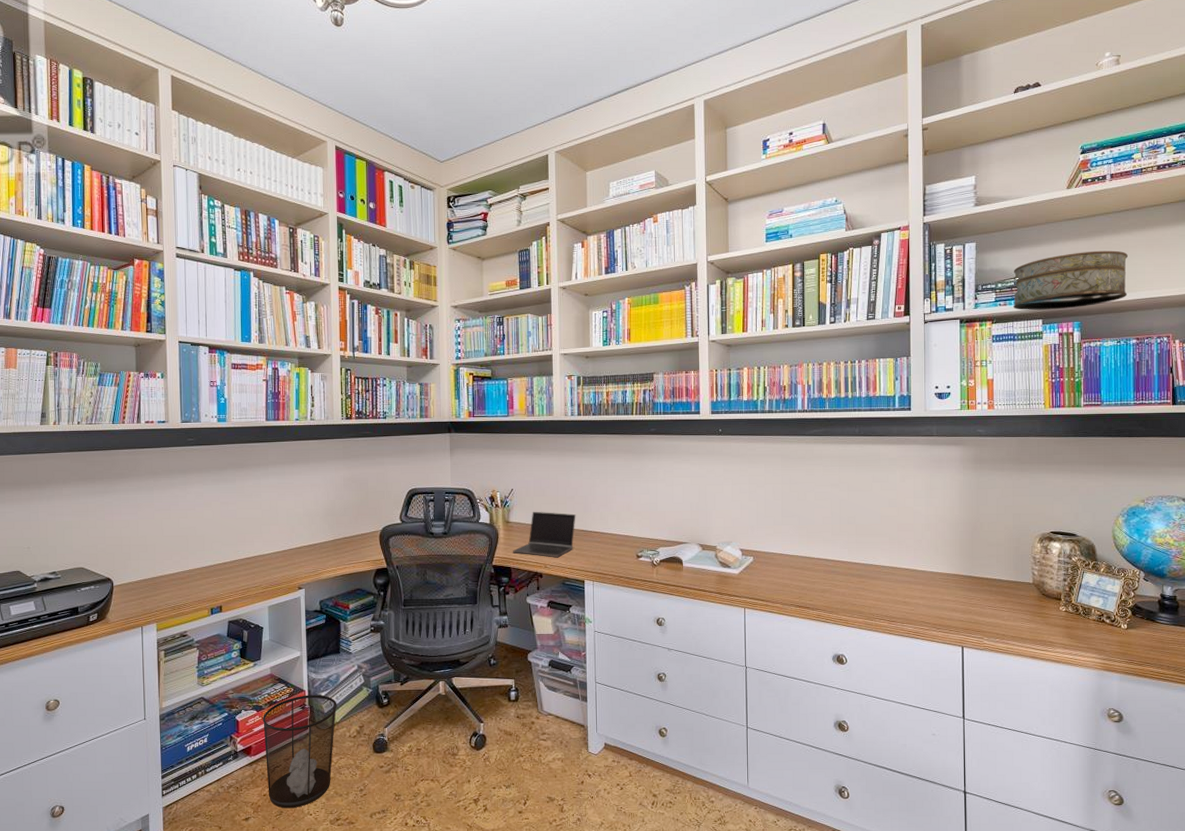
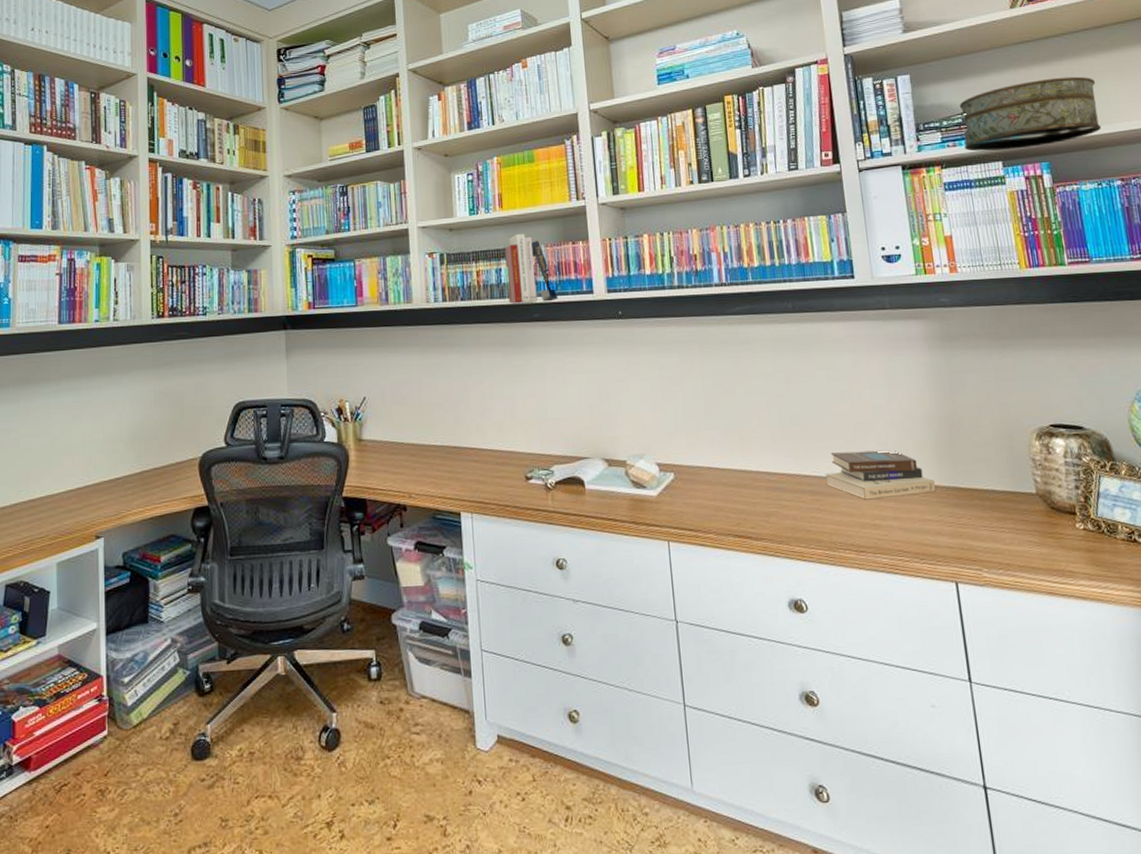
waste bin: present [263,695,337,809] -> none [47,681,145,845]
laptop computer: present [513,511,576,558] -> none [368,424,446,484]
books: none [630,362,672,420] -> present [504,233,559,304]
books: none [871,546,955,583] -> present [825,450,936,500]

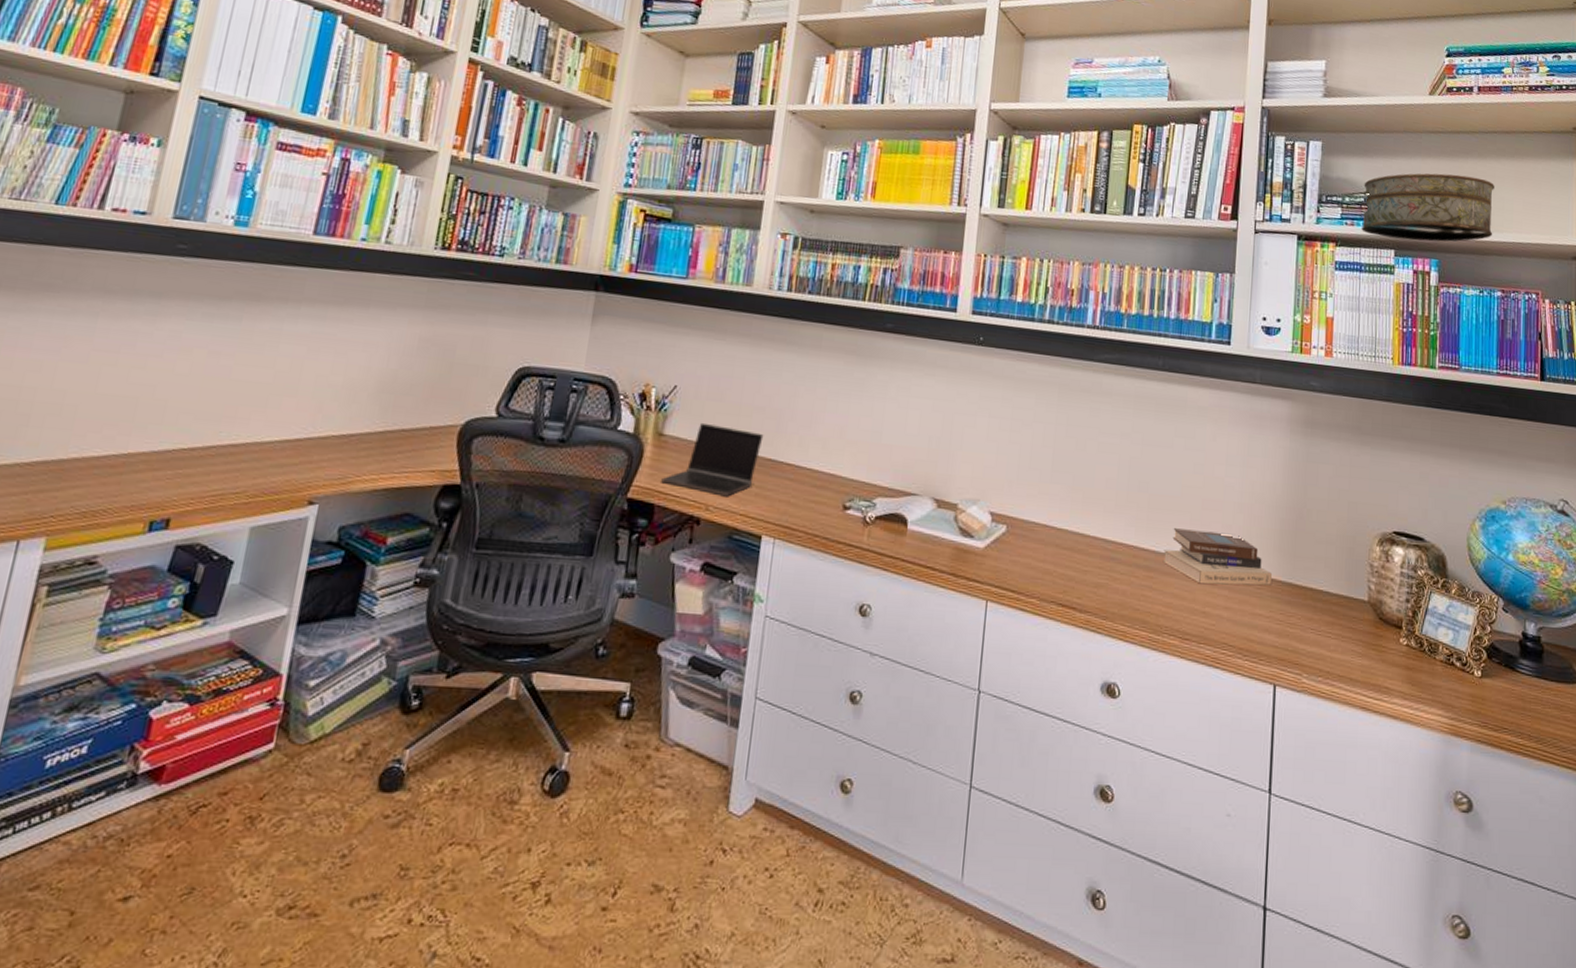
laptop computer: none [368,424,446,484] -> present [661,422,764,497]
books: present [504,233,559,304] -> none [862,230,918,313]

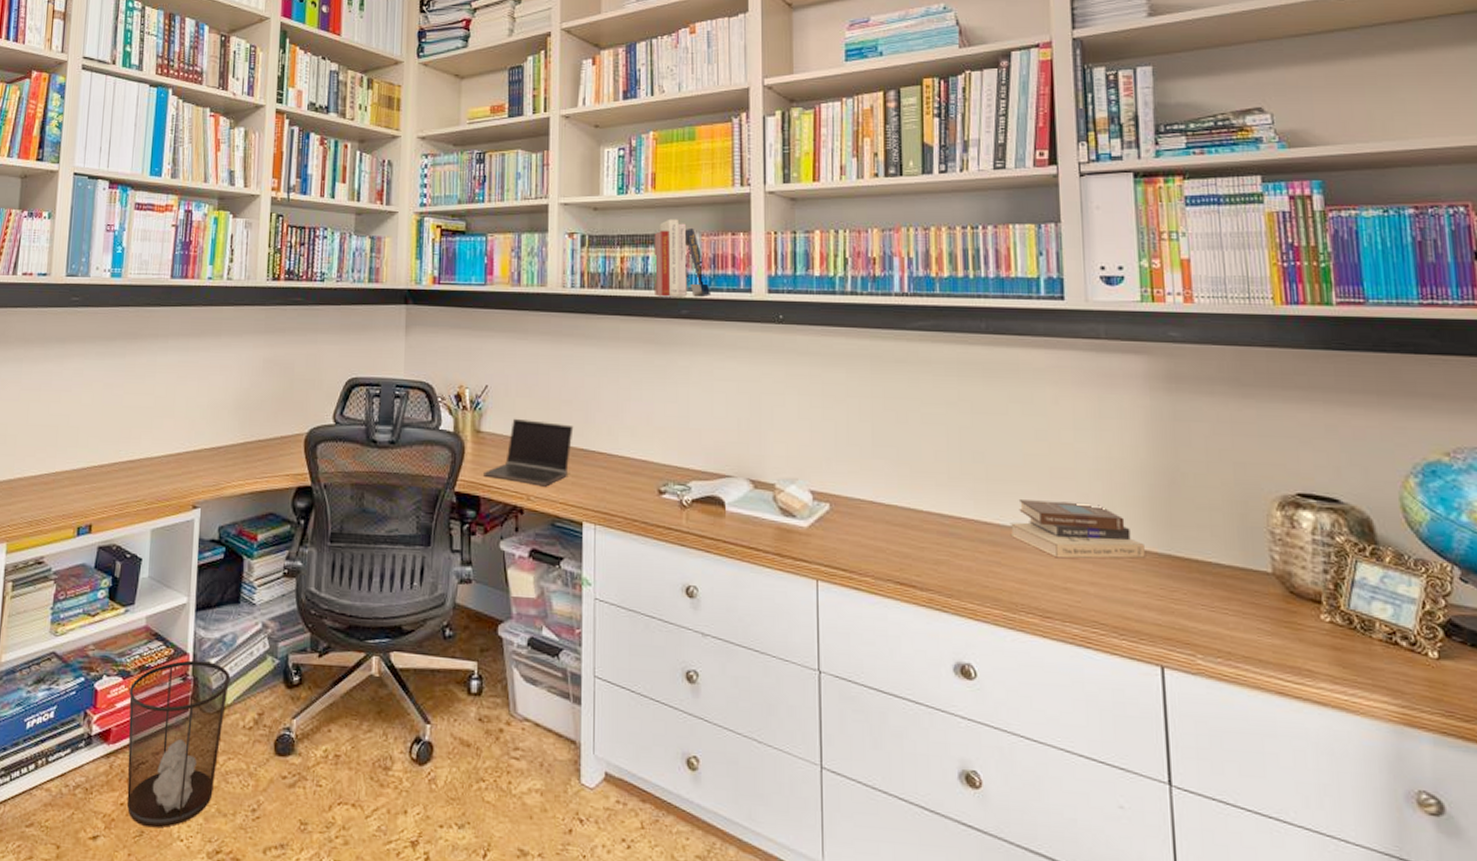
waste bin: none [175,682,333,883] -> present [126,660,231,828]
books: none [862,230,918,313] -> present [654,218,712,298]
decorative box: present [1362,173,1494,242] -> none [1212,80,1394,162]

